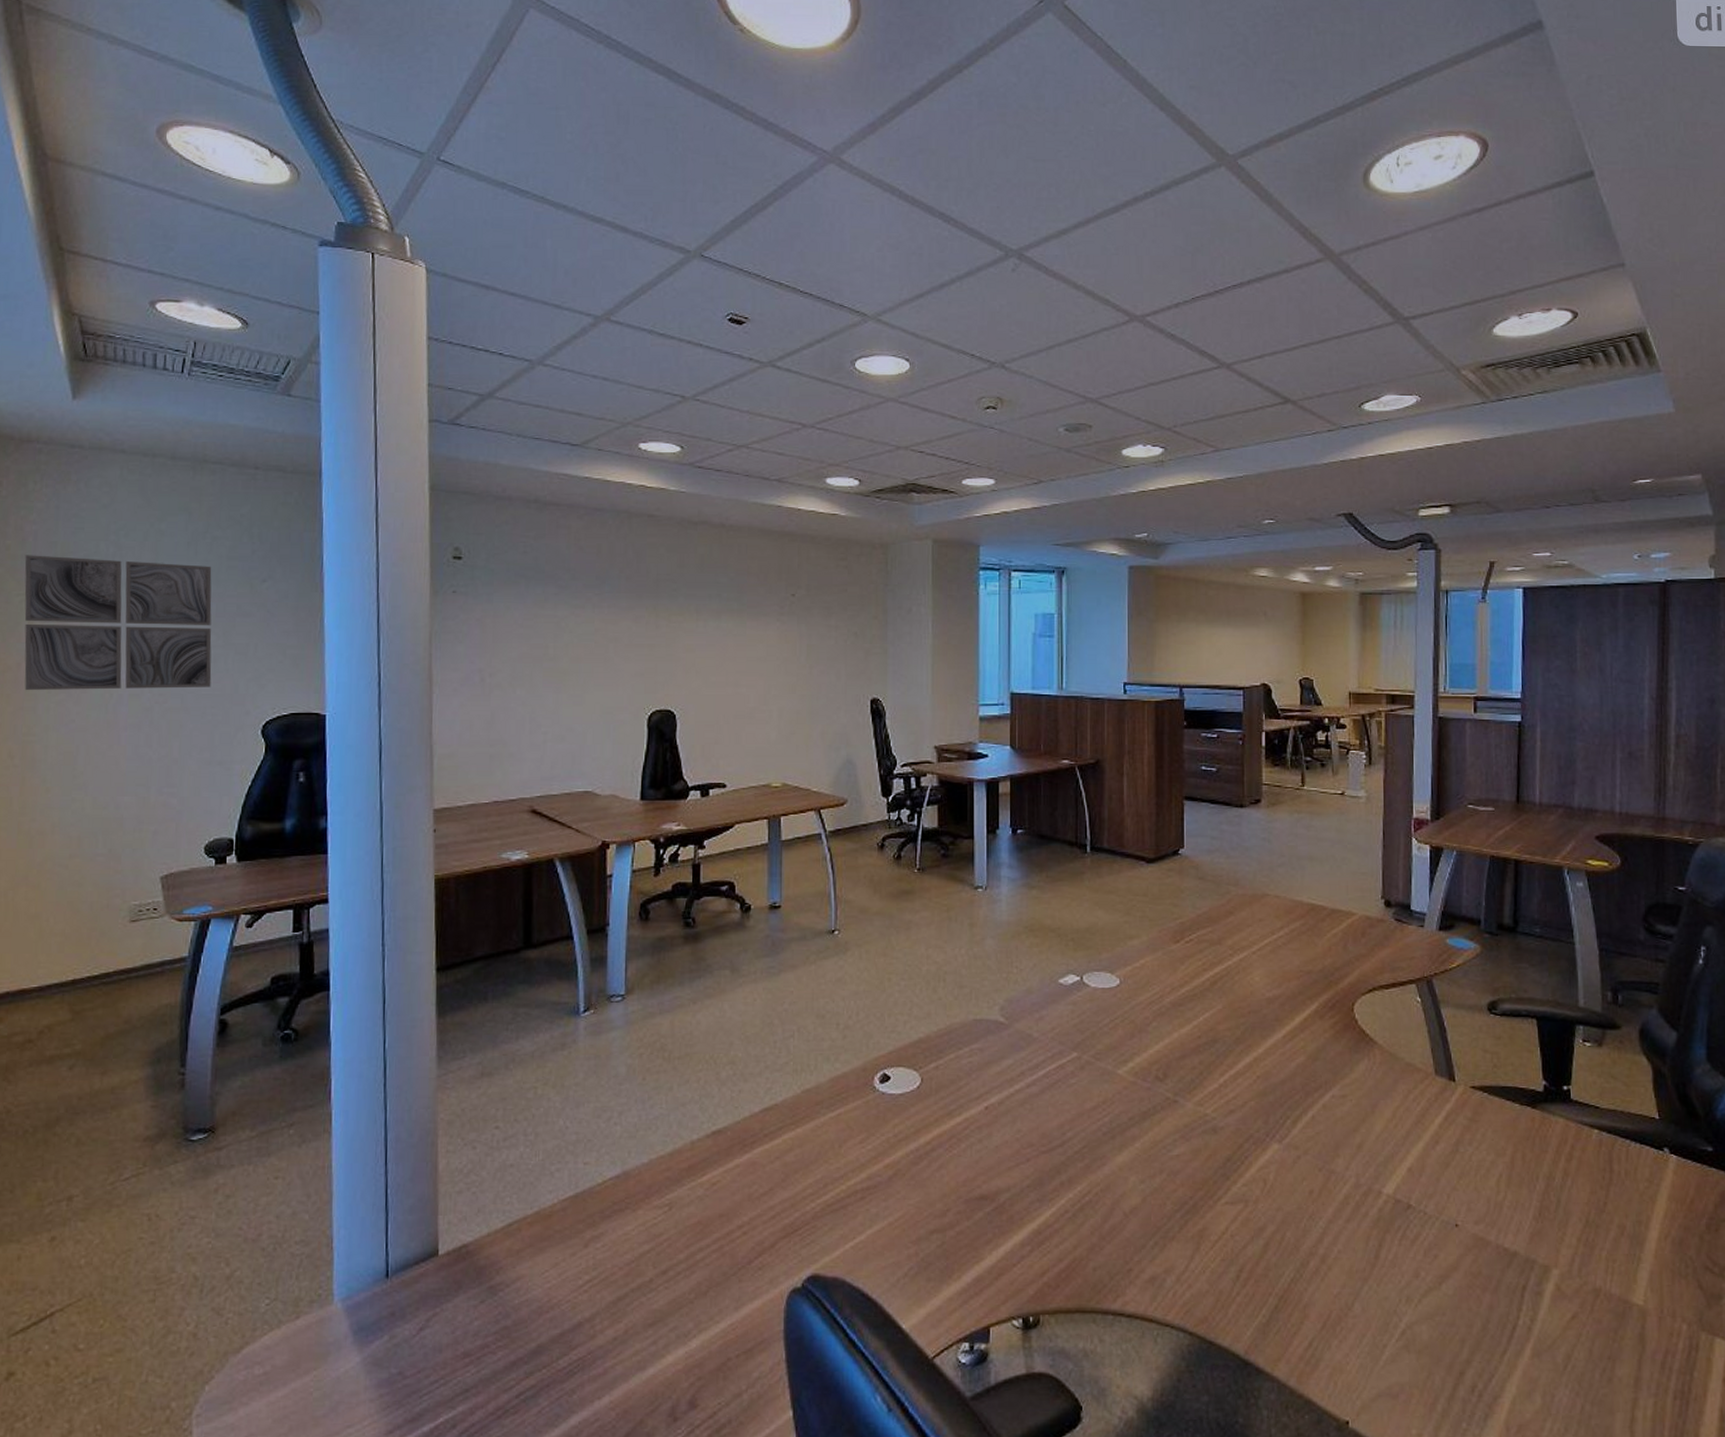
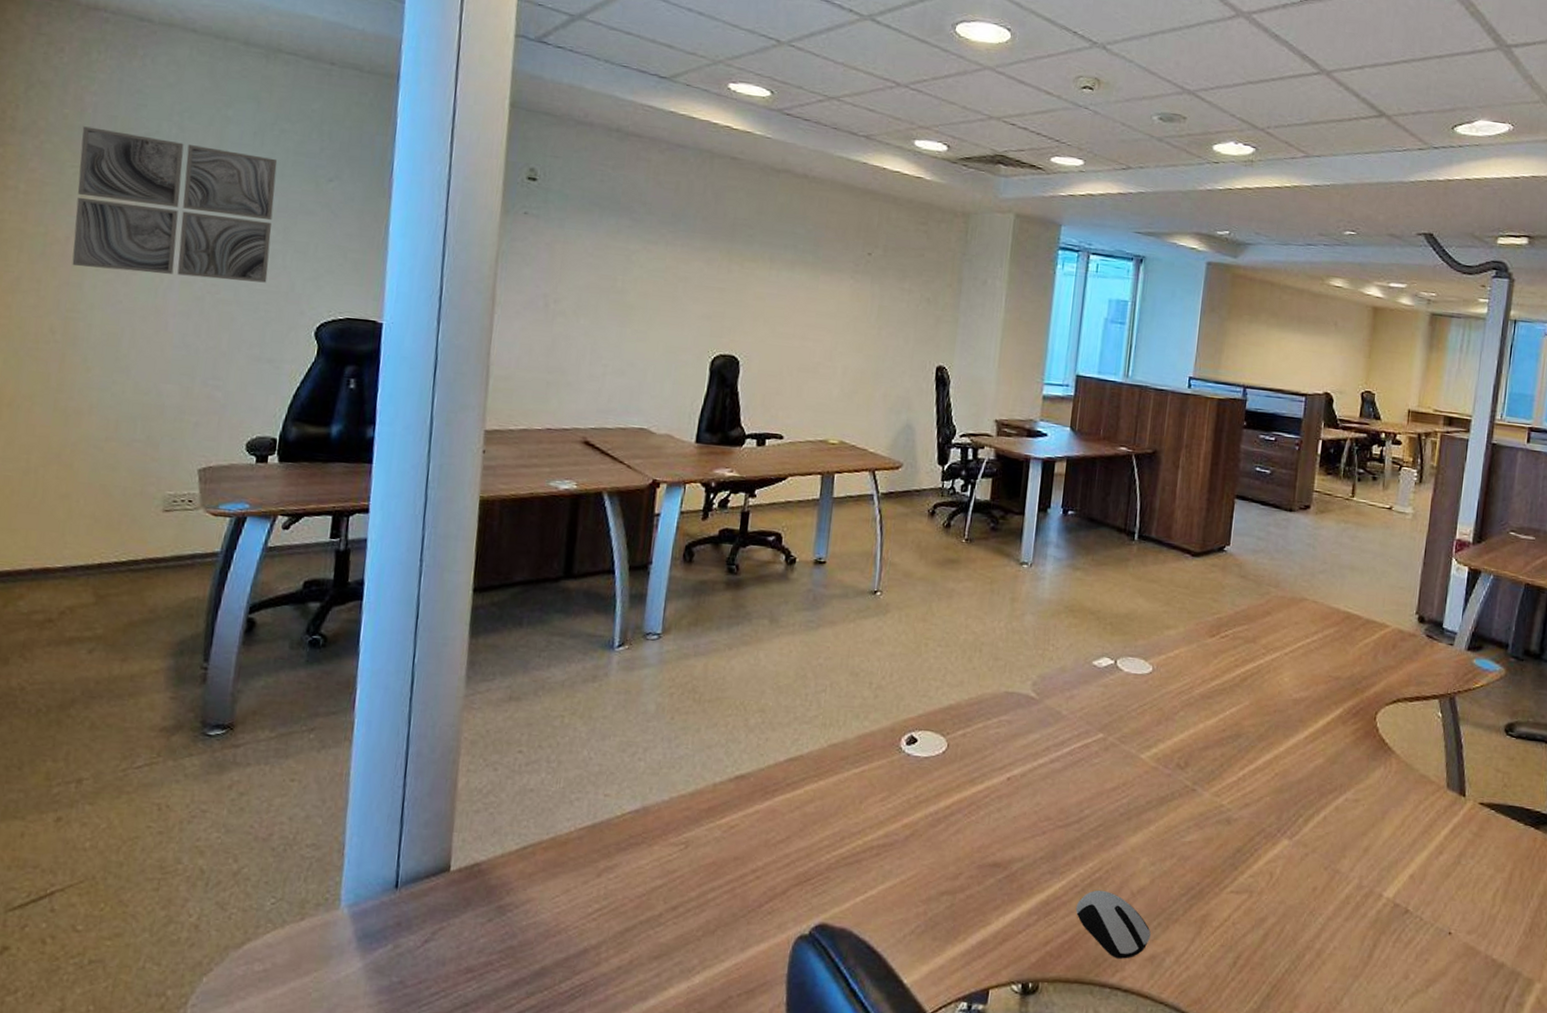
computer mouse: none [1068,1214,1148,1283] -> present [1075,890,1151,959]

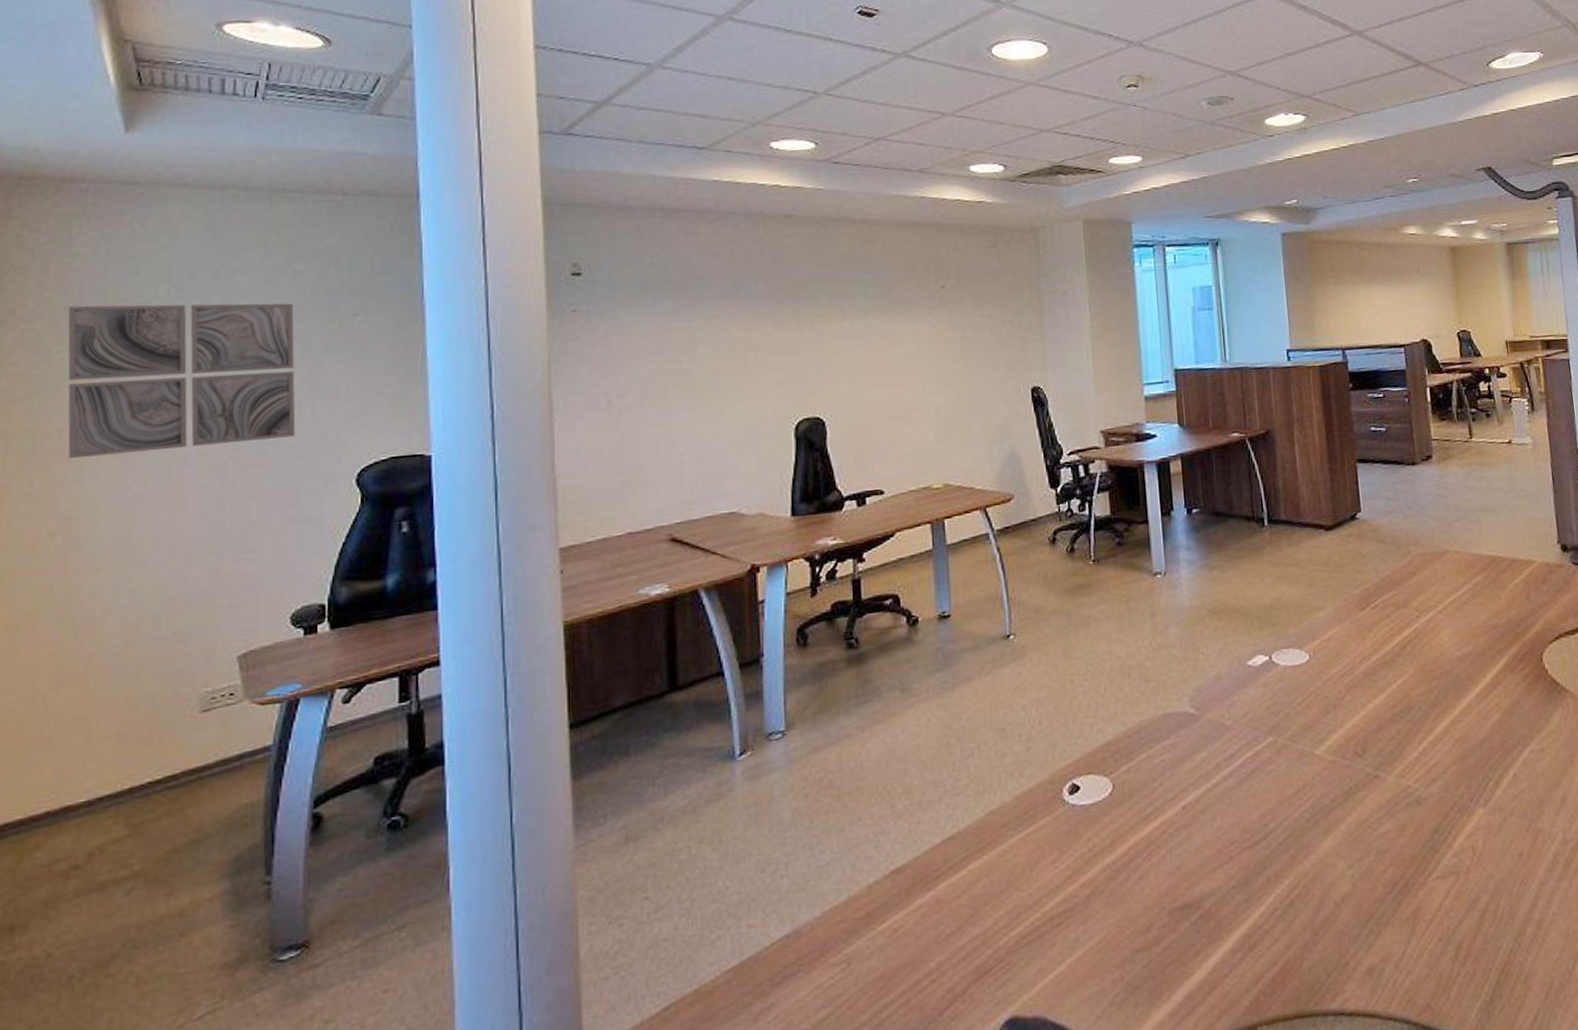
computer mouse: present [1075,890,1151,959] -> none [1280,908,1364,981]

